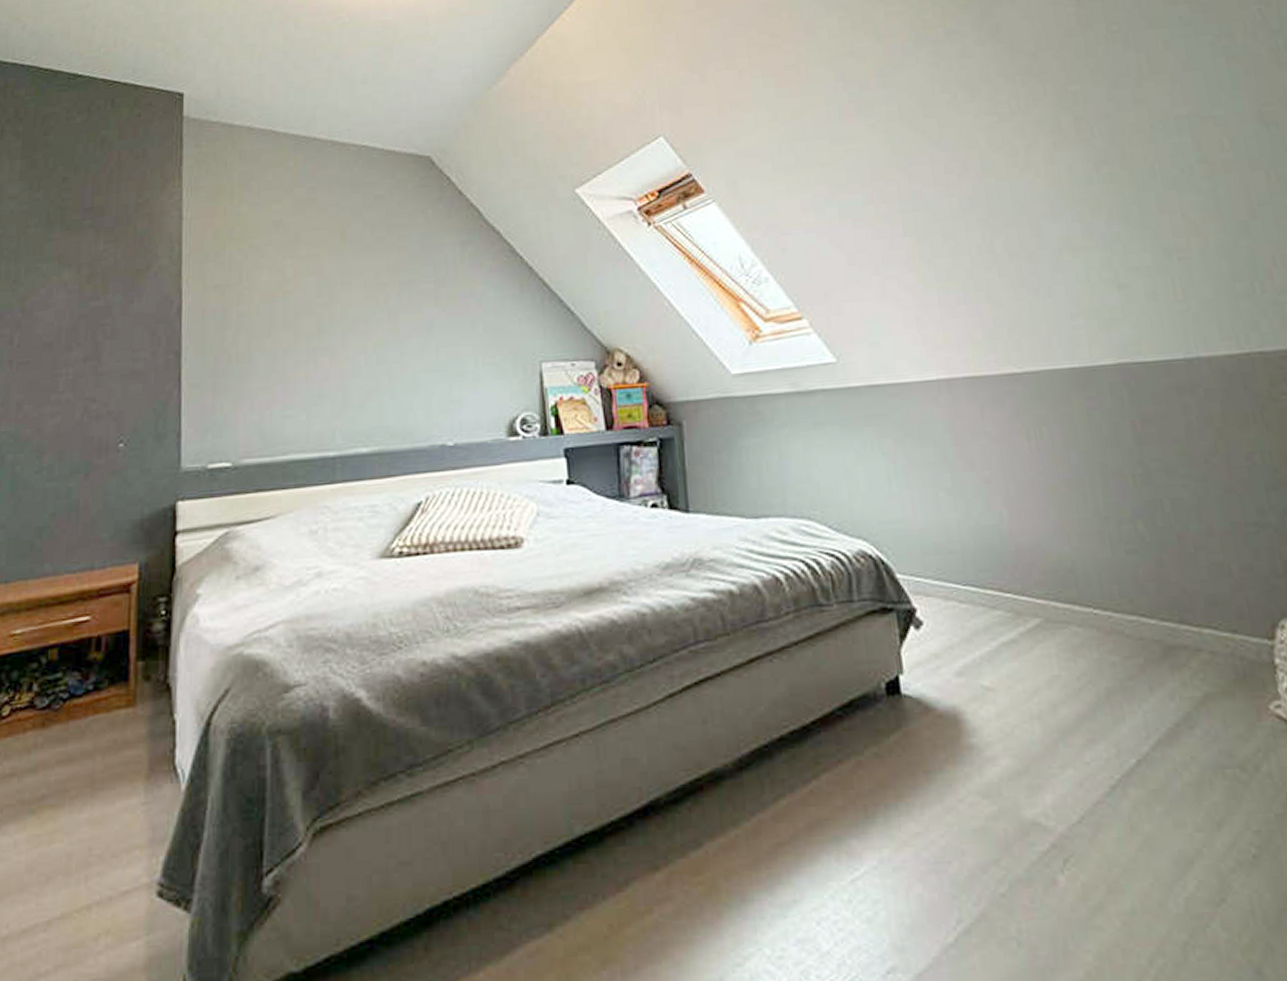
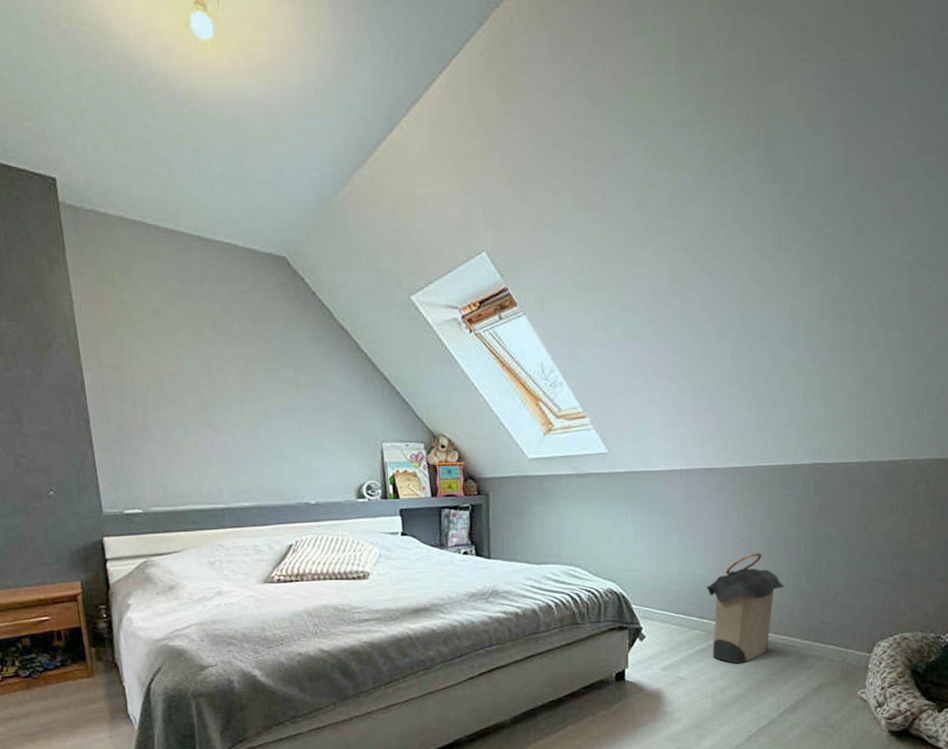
laundry hamper: none [1000,490,1117,662] -> present [706,552,785,663]

